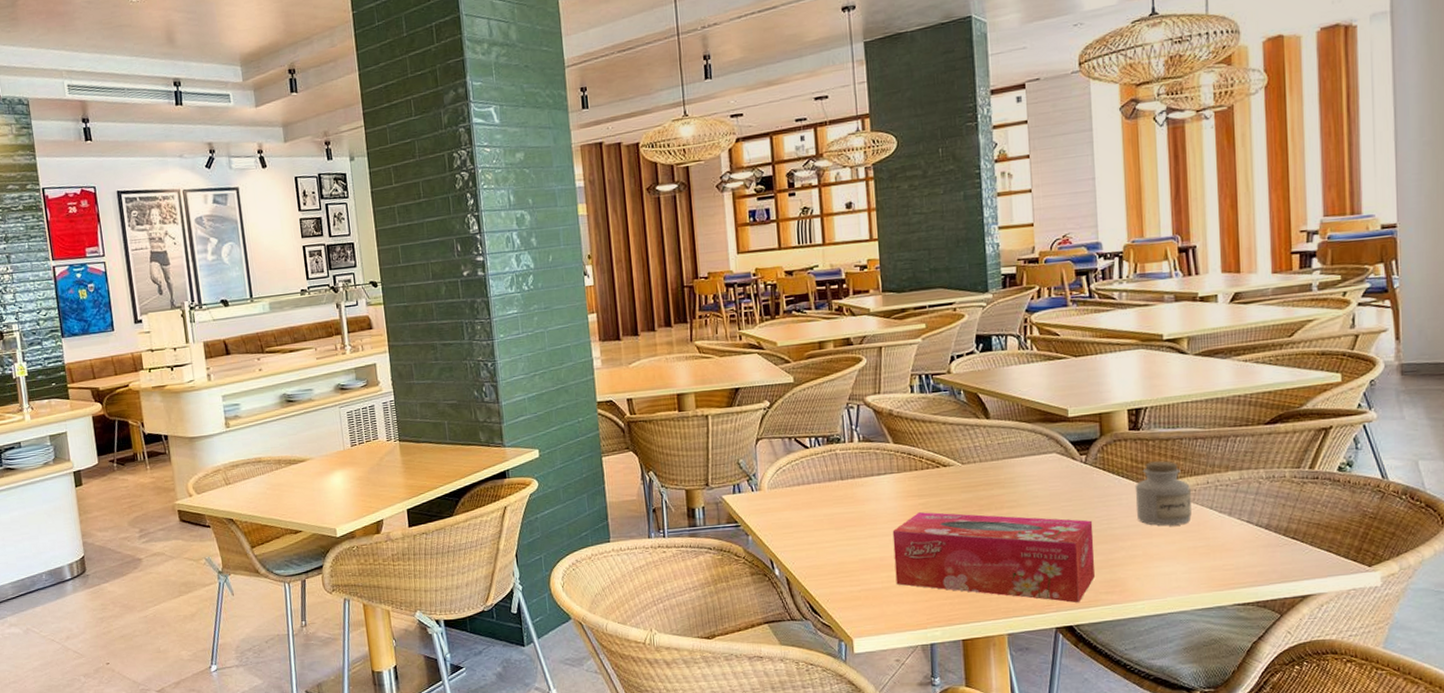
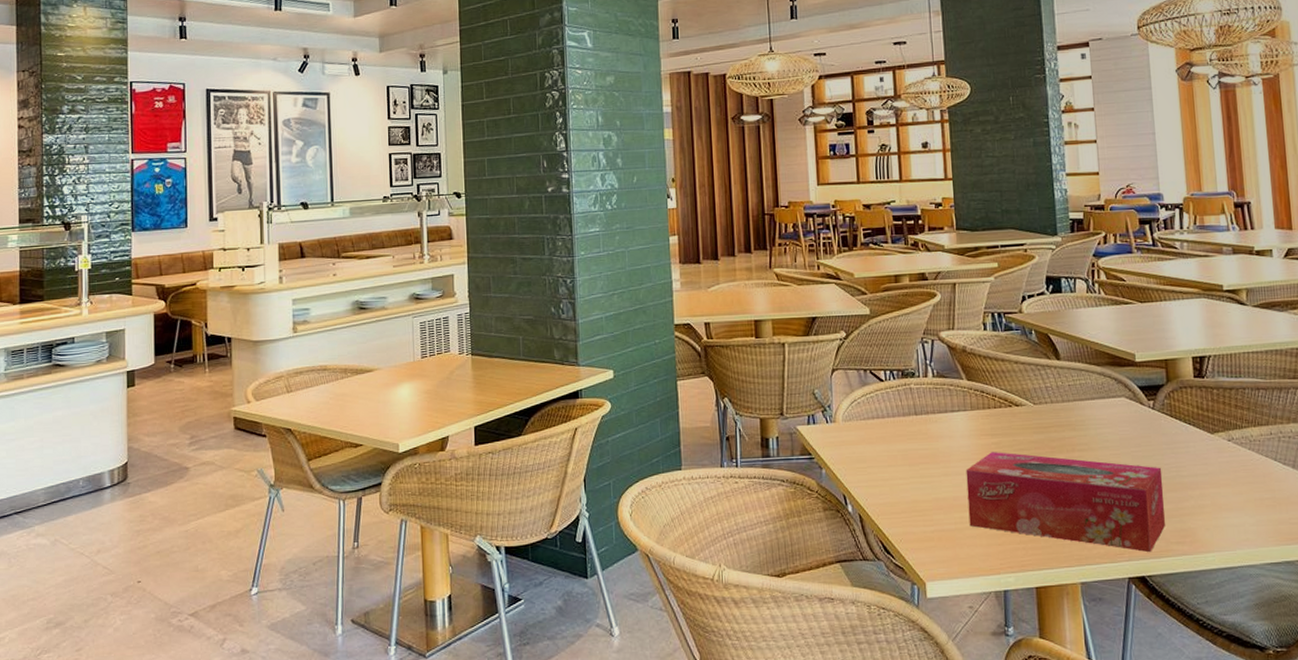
jar: present [1134,461,1192,526] -> none [1201,410,1257,476]

